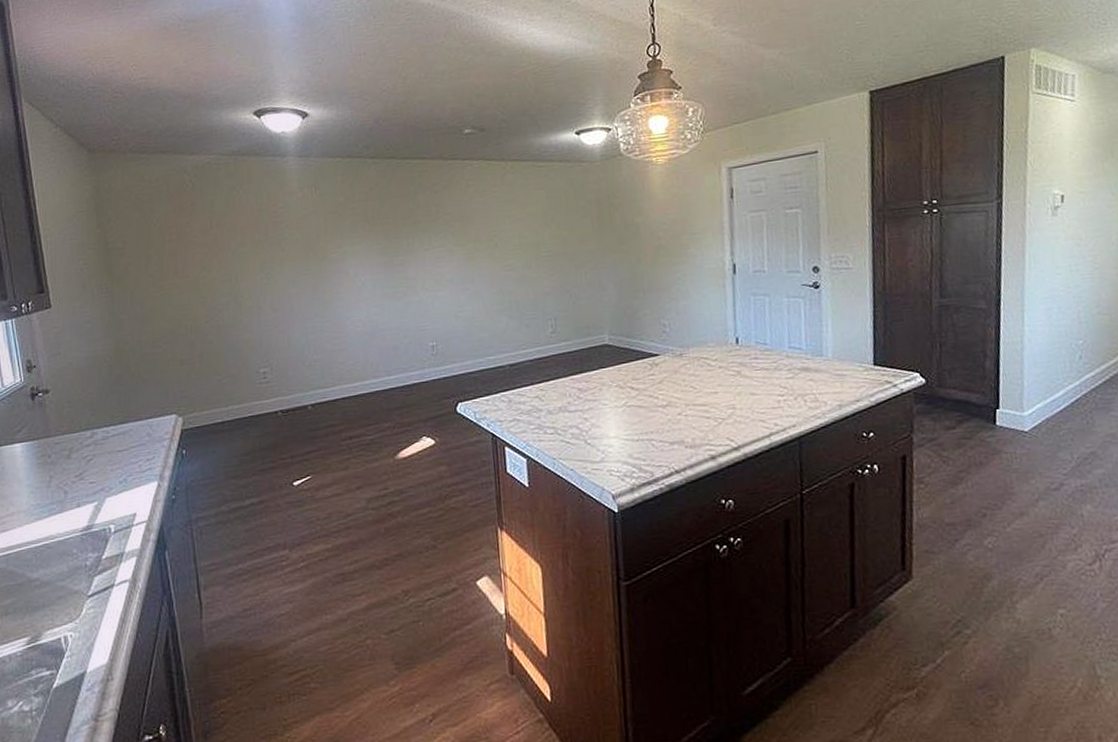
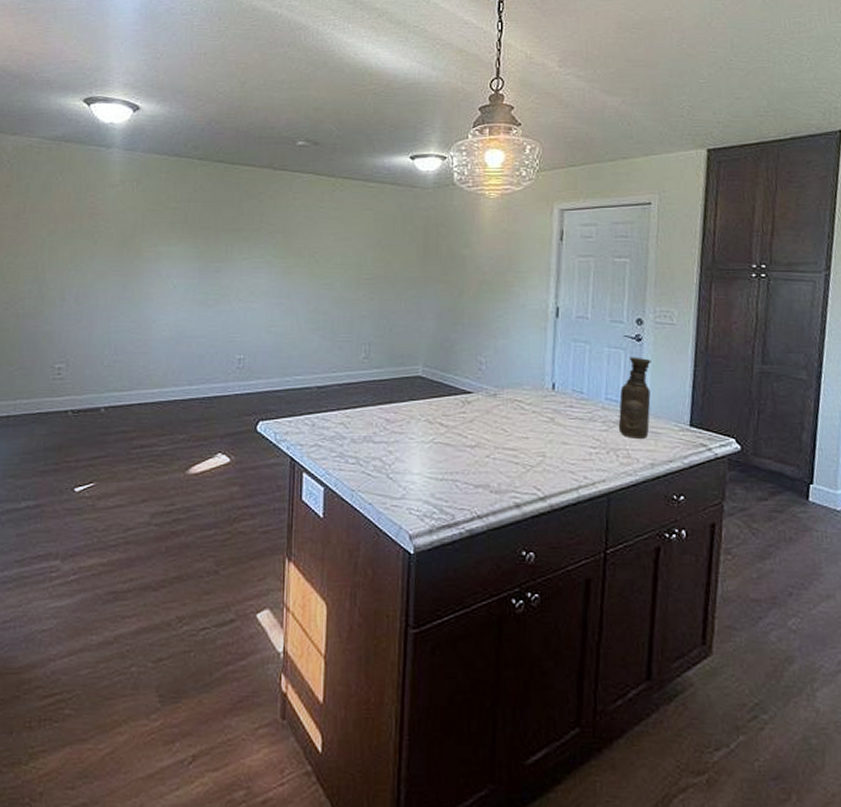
vase: none [802,303,835,383] -> present [618,357,651,439]

